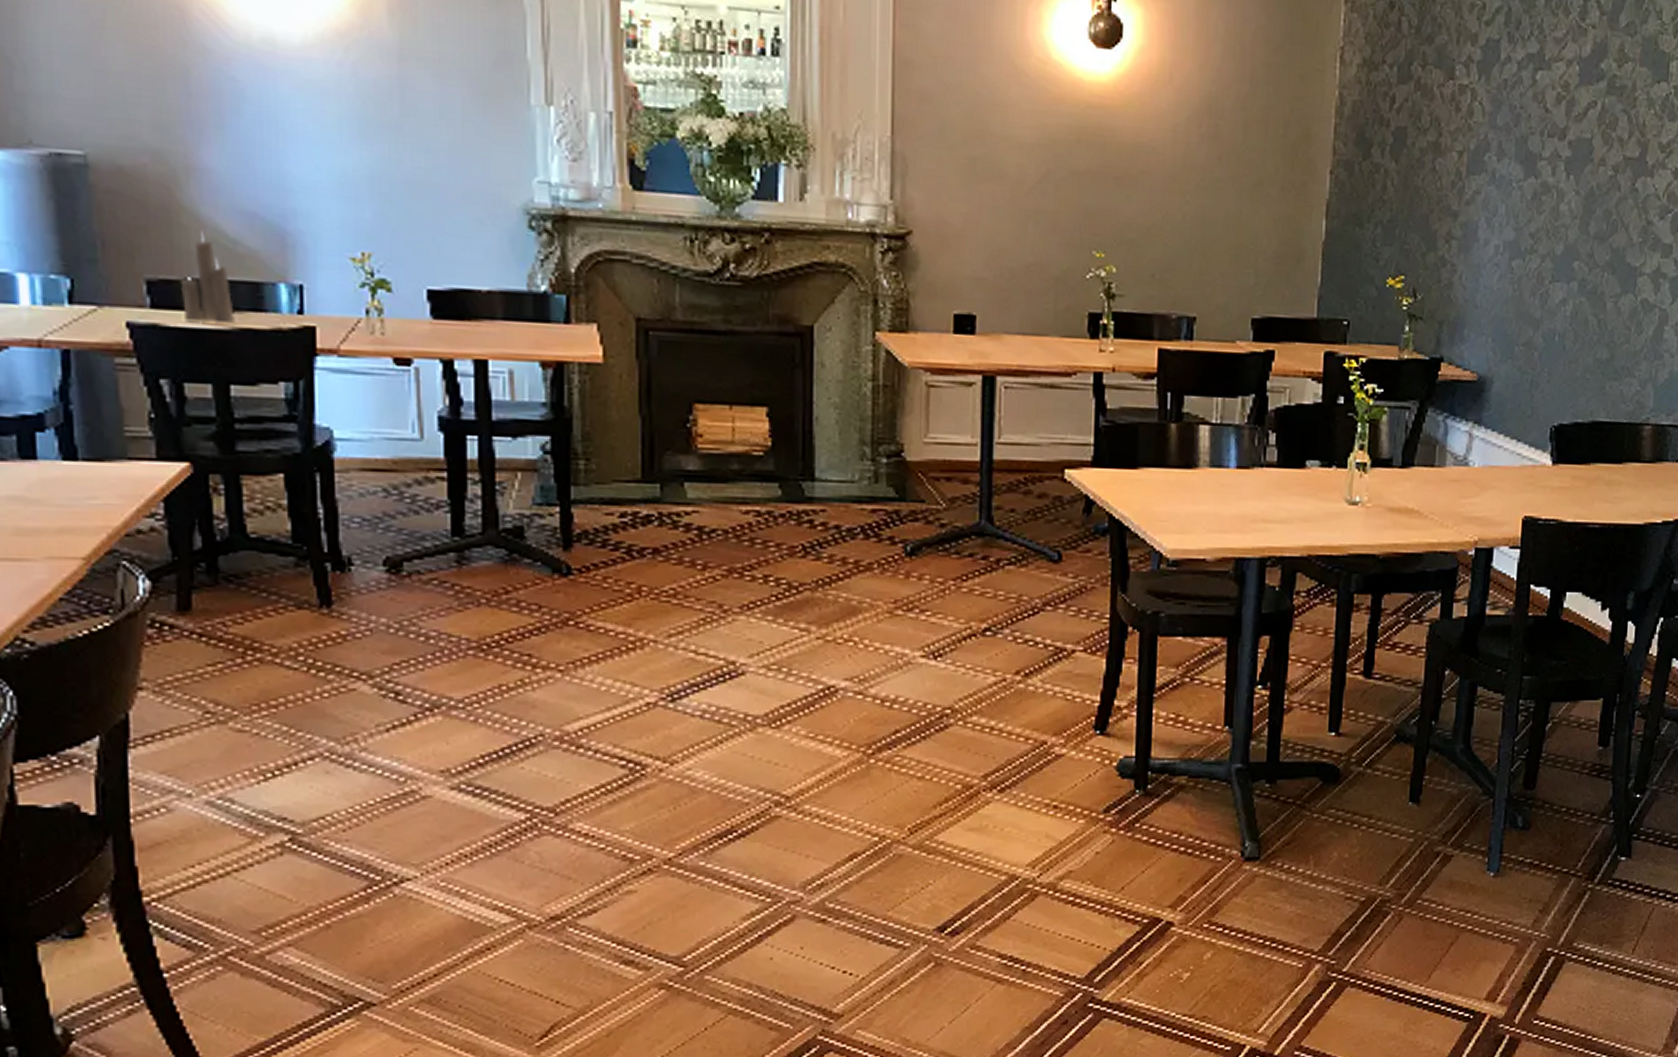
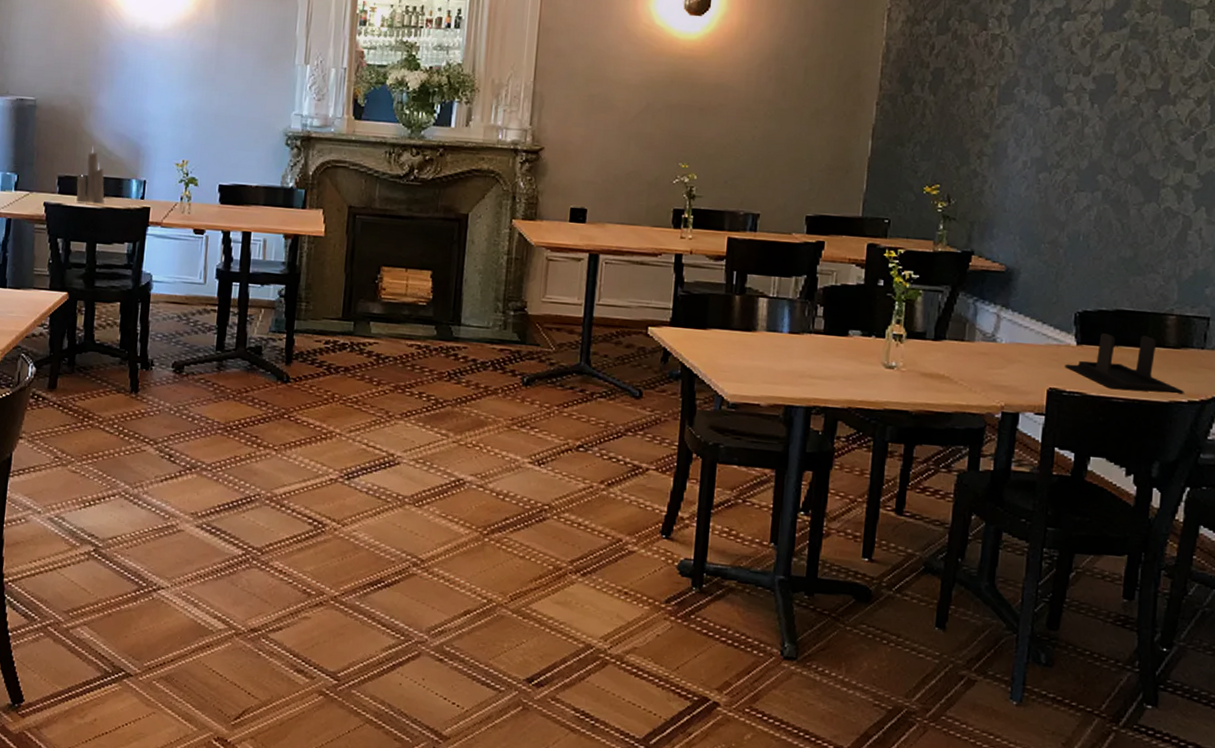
napkin holder: none [1540,449,1659,515] -> present [1065,333,1184,394]

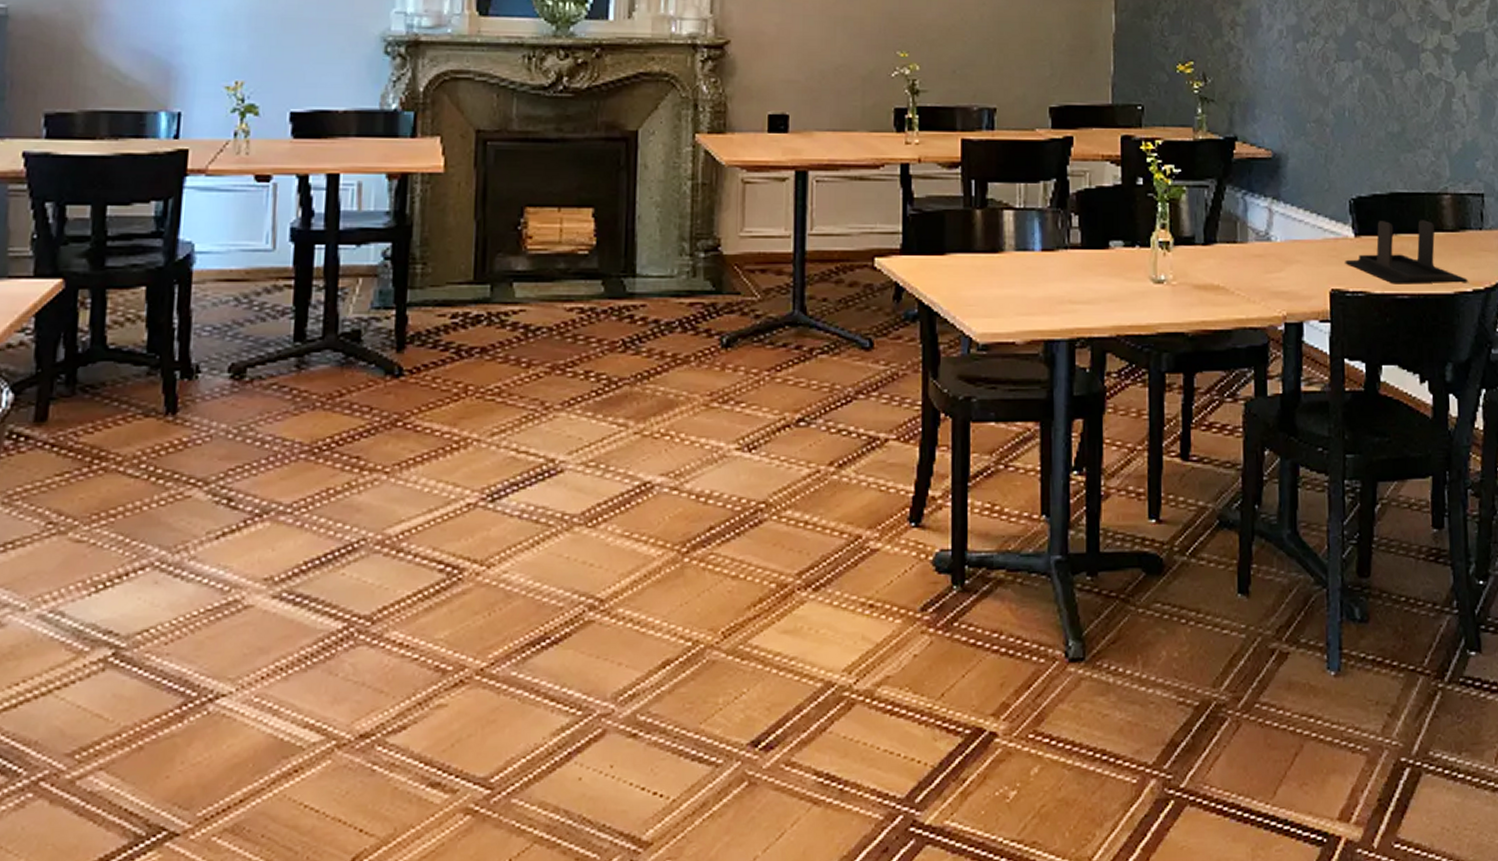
candle: present [76,146,105,205] -> none [73,68,119,151]

